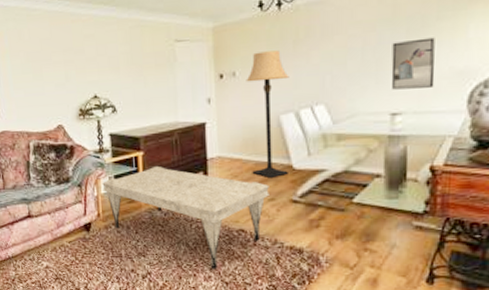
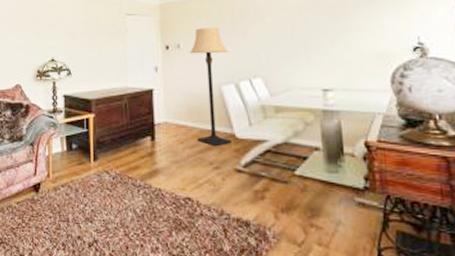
coffee table: present [102,165,269,270] -> none [54,128,214,241]
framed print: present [391,37,435,90] -> none [317,23,359,68]

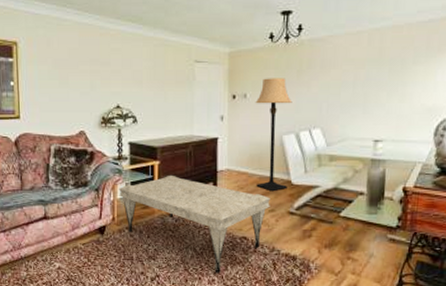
coffee table: none [54,128,214,241] -> present [119,174,270,274]

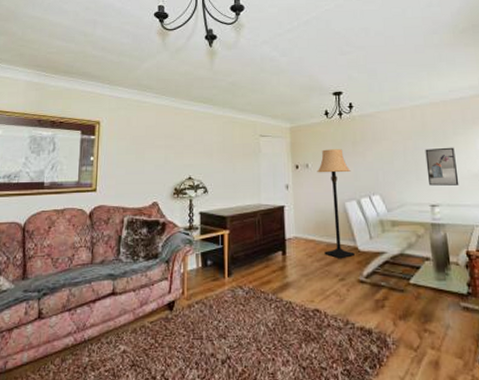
coffee table: present [119,174,270,274] -> none [189,244,340,353]
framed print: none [375,78,411,120] -> present [425,147,459,186]

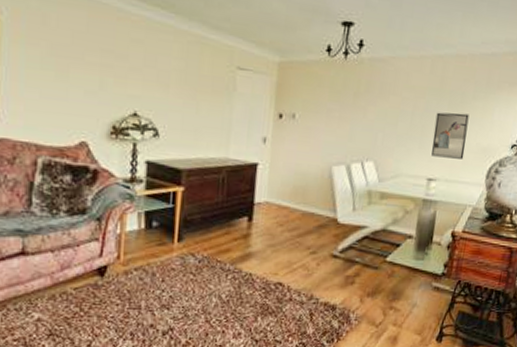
lamp: present [317,149,355,259] -> none [298,97,346,231]

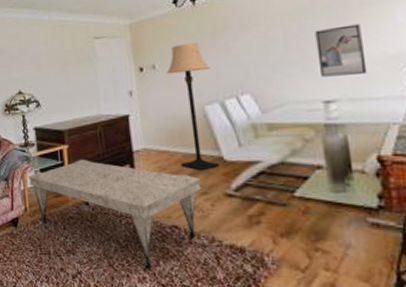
coffee table: none [128,205,313,326] -> present [28,159,201,270]
lamp: none [298,97,346,231] -> present [166,43,219,171]

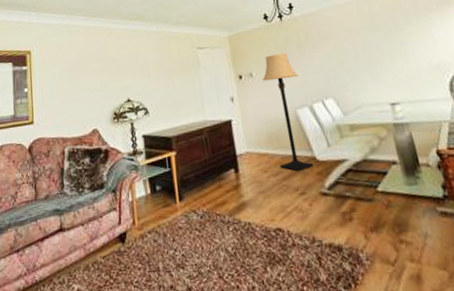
coffee table: present [28,159,201,270] -> none [137,165,300,279]
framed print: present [315,23,368,77] -> none [376,38,420,83]

